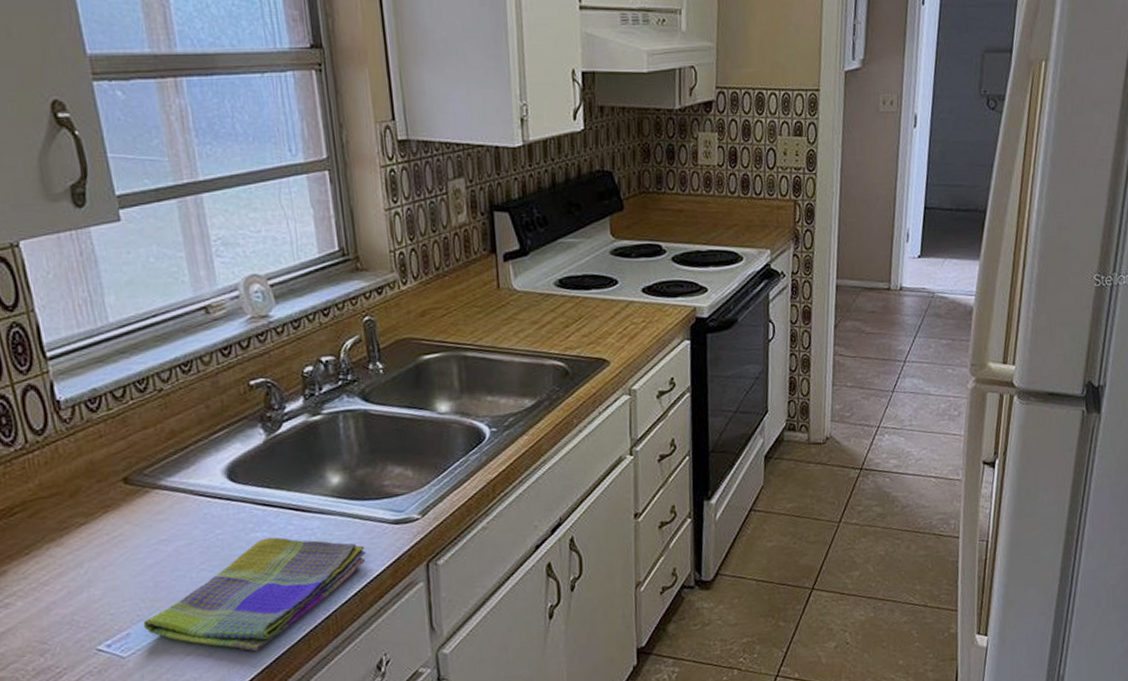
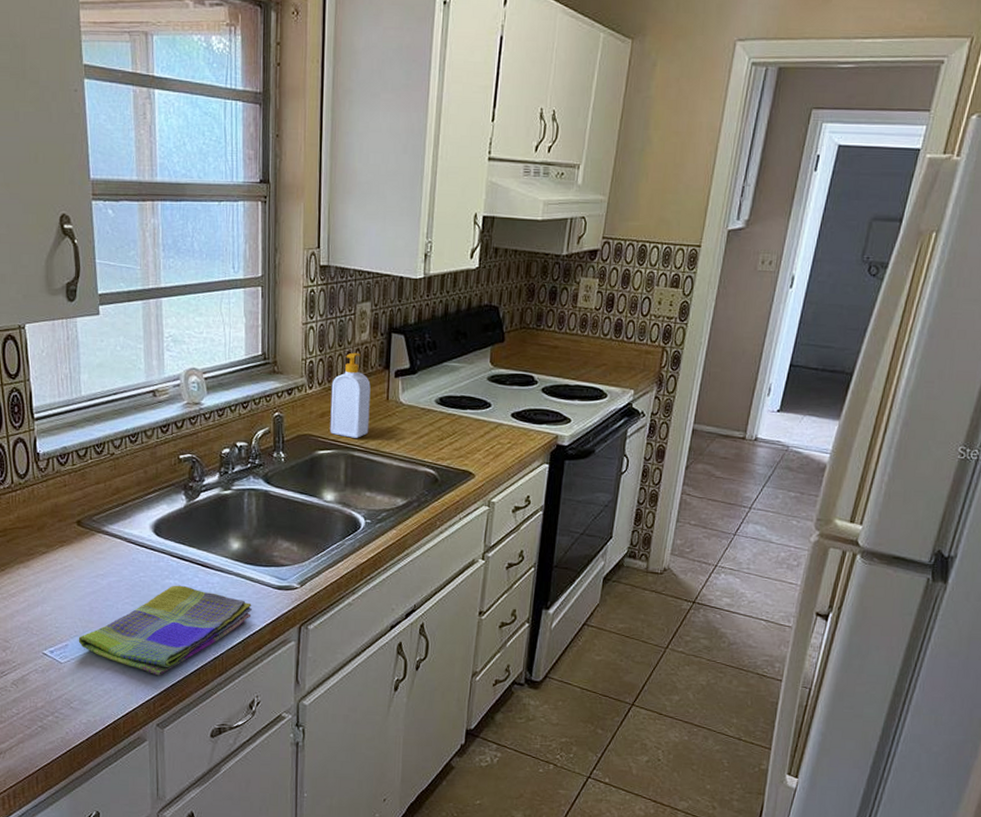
soap bottle: none [429,237,481,337] -> present [330,352,371,438]

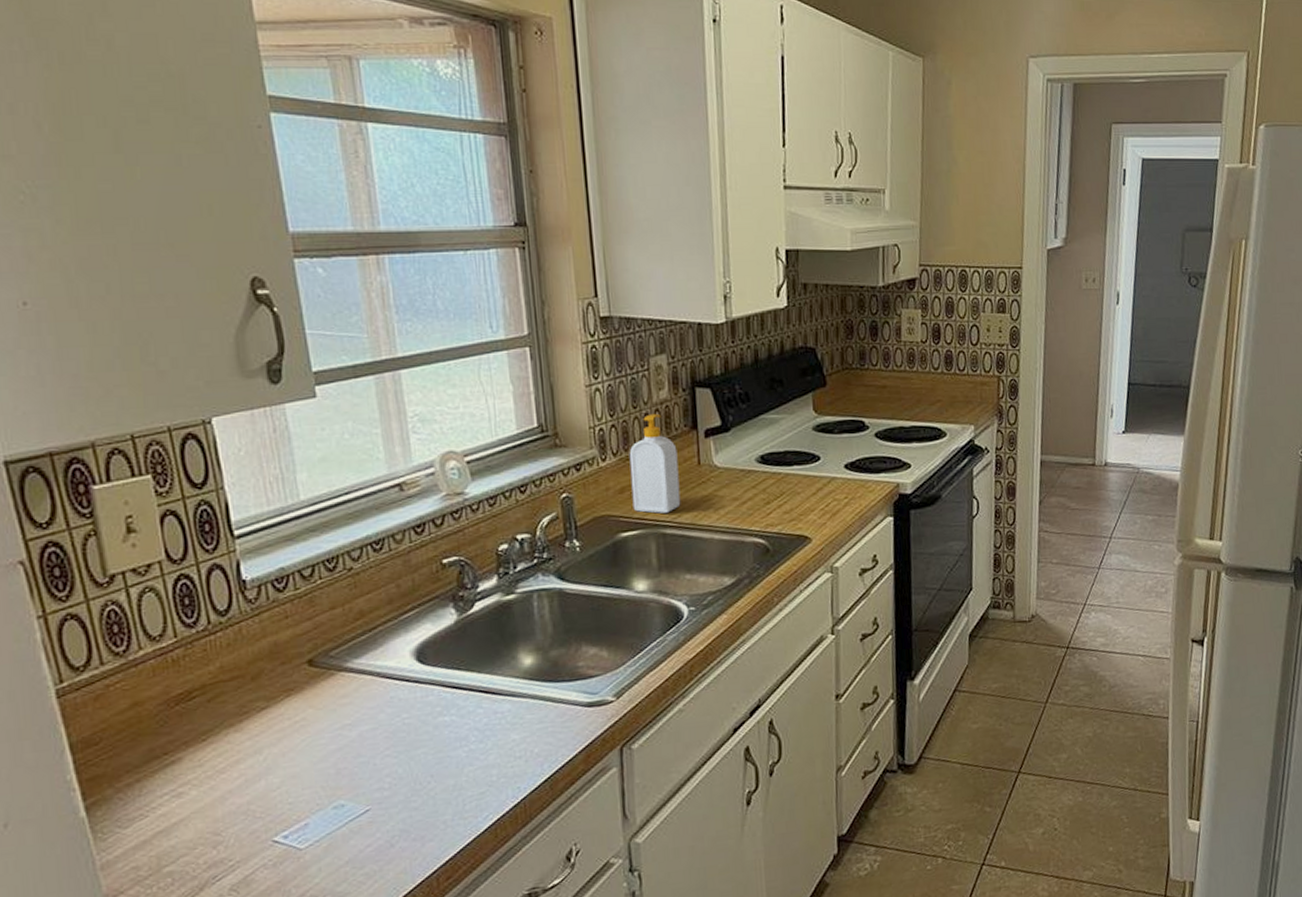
dish towel: present [78,585,253,676] -> none [322,721,559,842]

